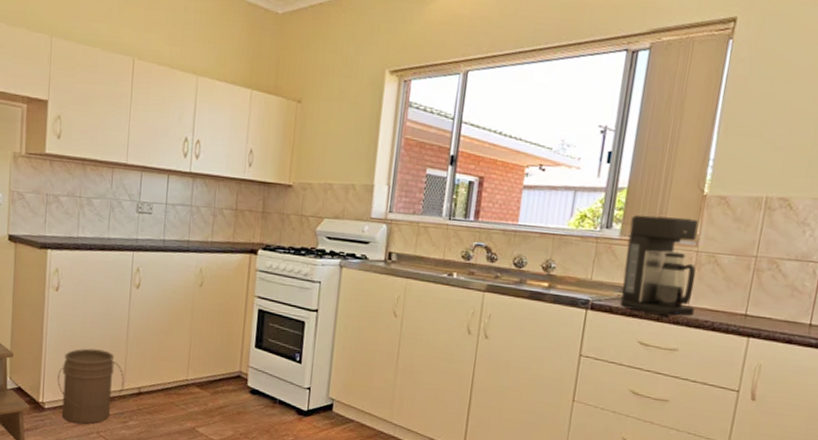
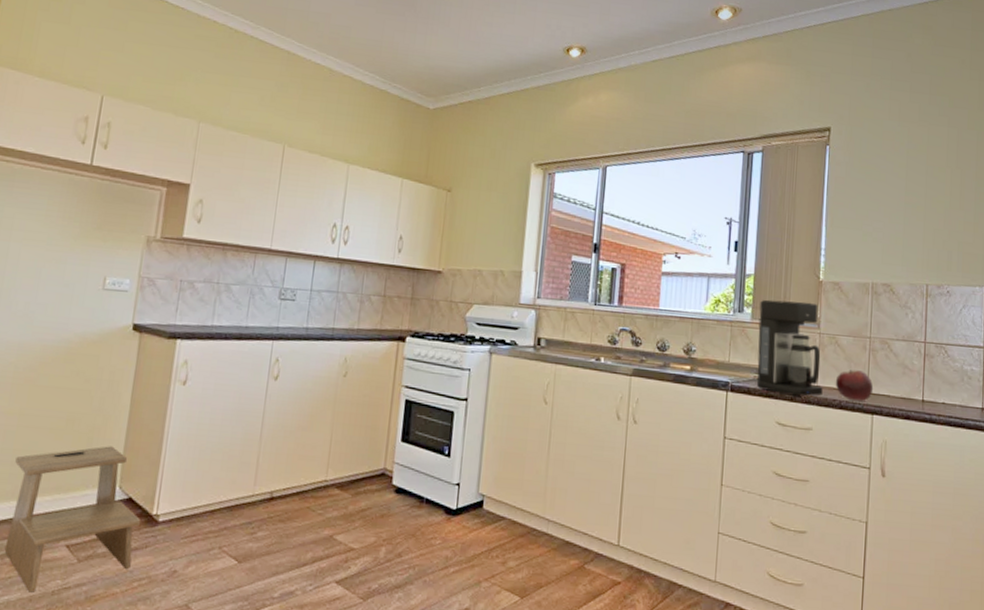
bucket: present [57,348,125,424] -> none [176,449,255,538]
fruit: none [709,290,754,324] -> present [835,370,874,402]

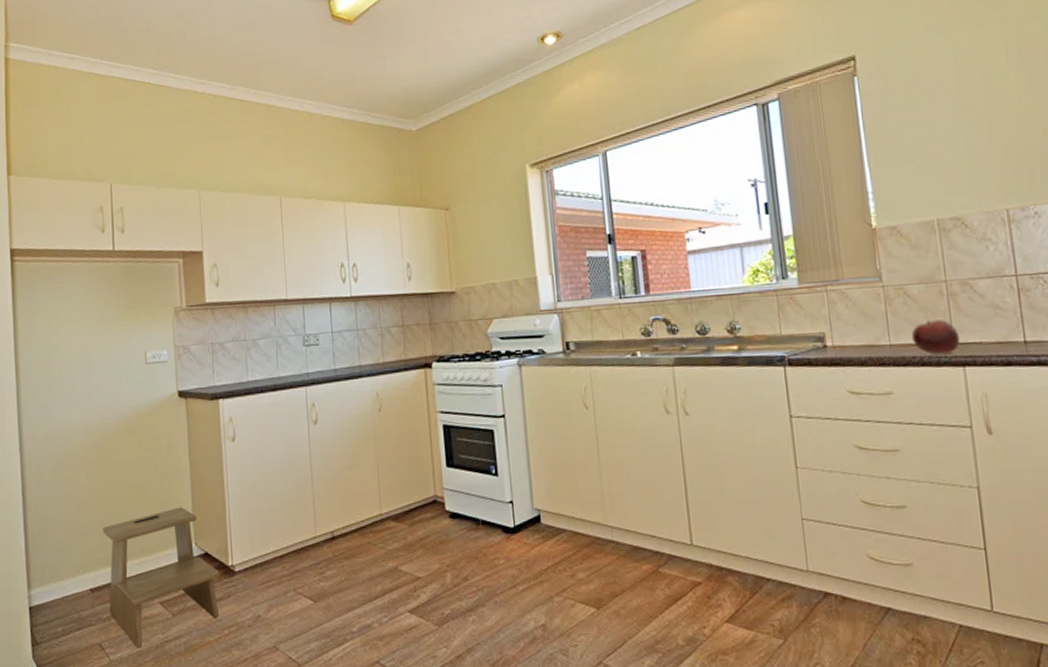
coffee maker: present [756,299,823,397] -> none [805,254,899,360]

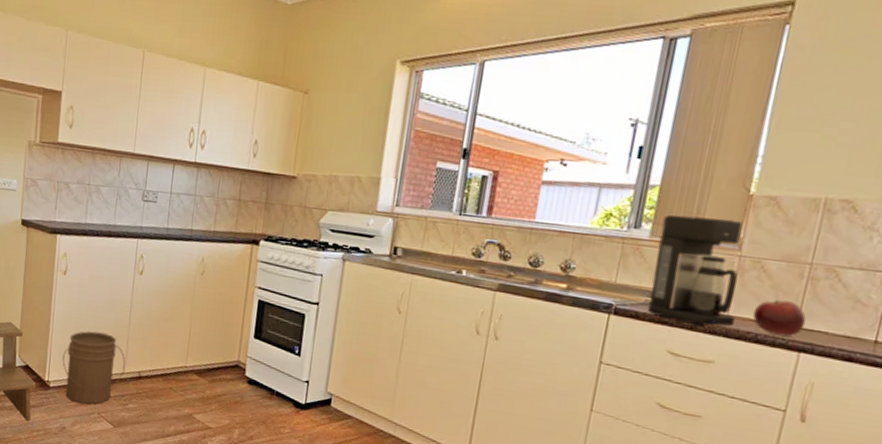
bucket: none [244,496,316,583] -> present [62,331,126,404]
coffee maker: none [805,254,899,360] -> present [647,214,743,327]

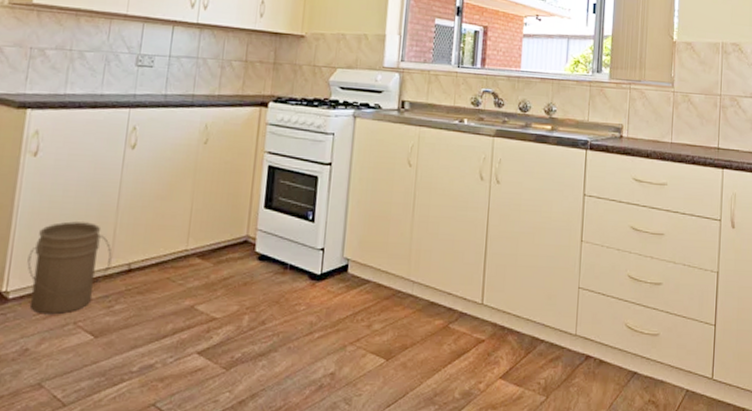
coffee maker: present [647,214,743,327] -> none [614,59,677,153]
fruit: present [752,299,807,337] -> none [688,126,724,157]

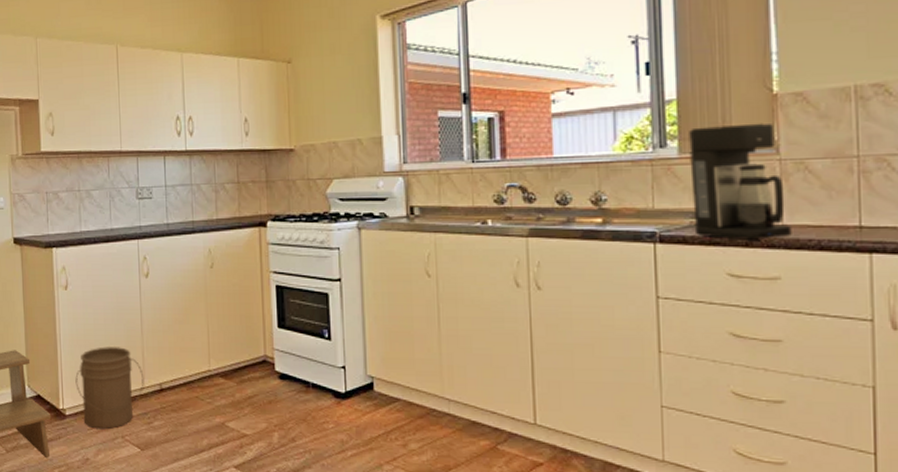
coffee maker: none [614,59,677,153] -> present [689,123,792,240]

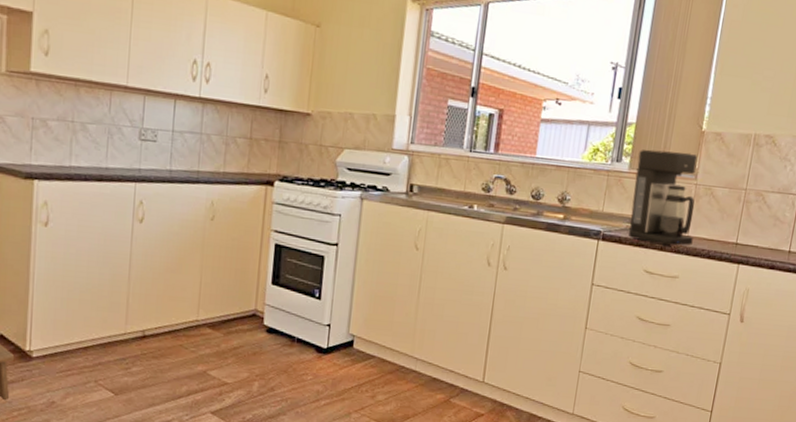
bucket: present [75,347,144,429] -> none [47,289,127,373]

